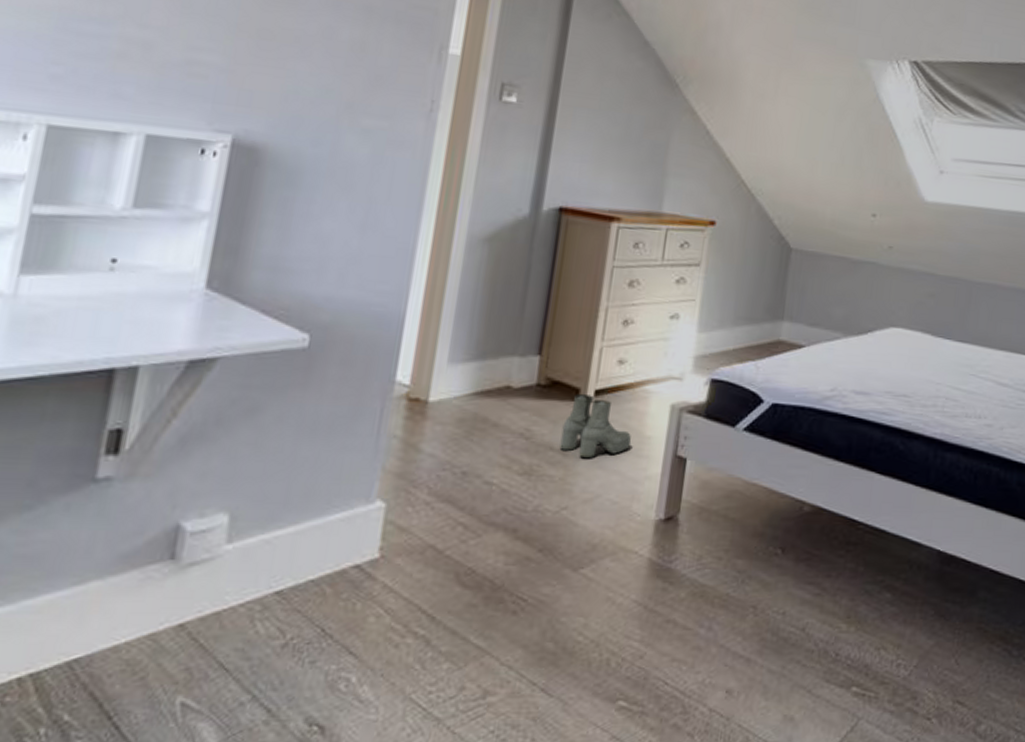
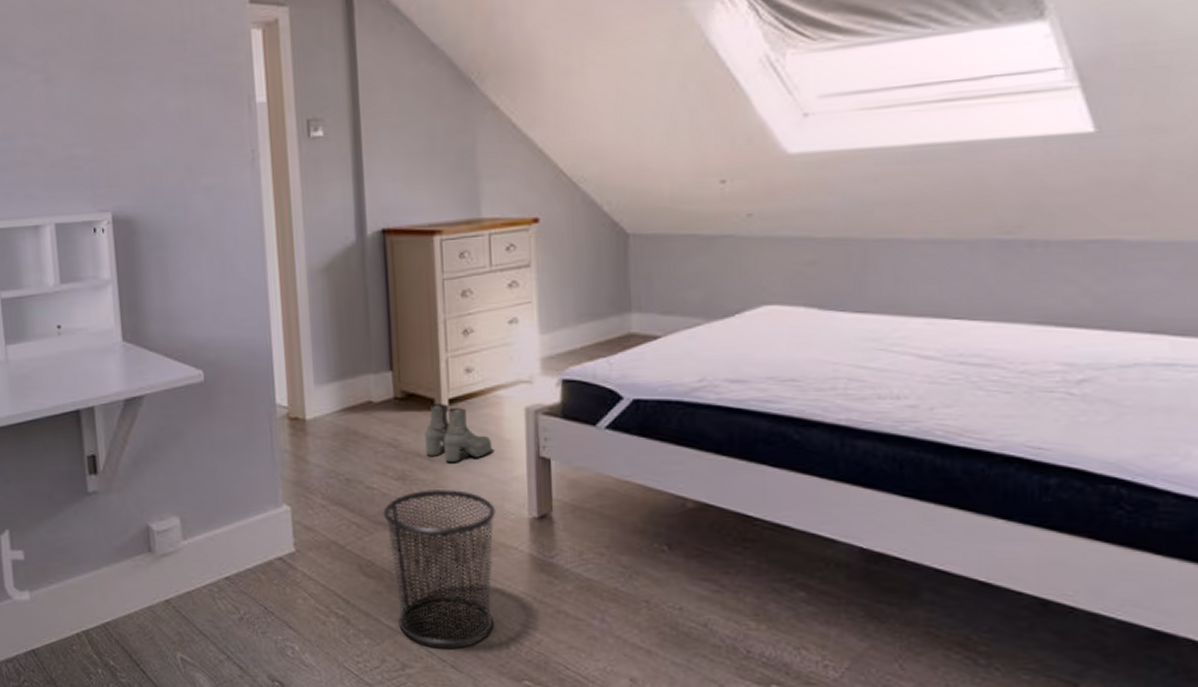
waste bin: none [488,486,623,667] -> present [382,488,496,647]

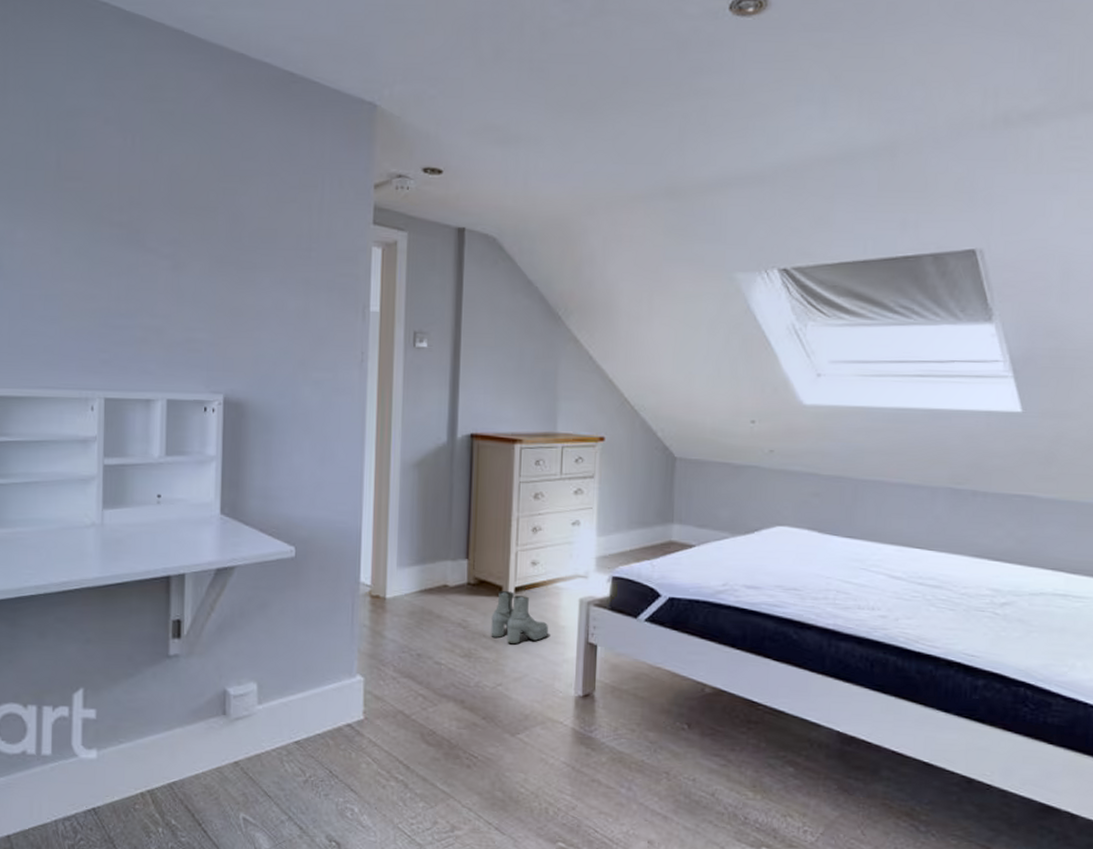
waste bin: present [382,488,496,647] -> none [447,666,547,810]

